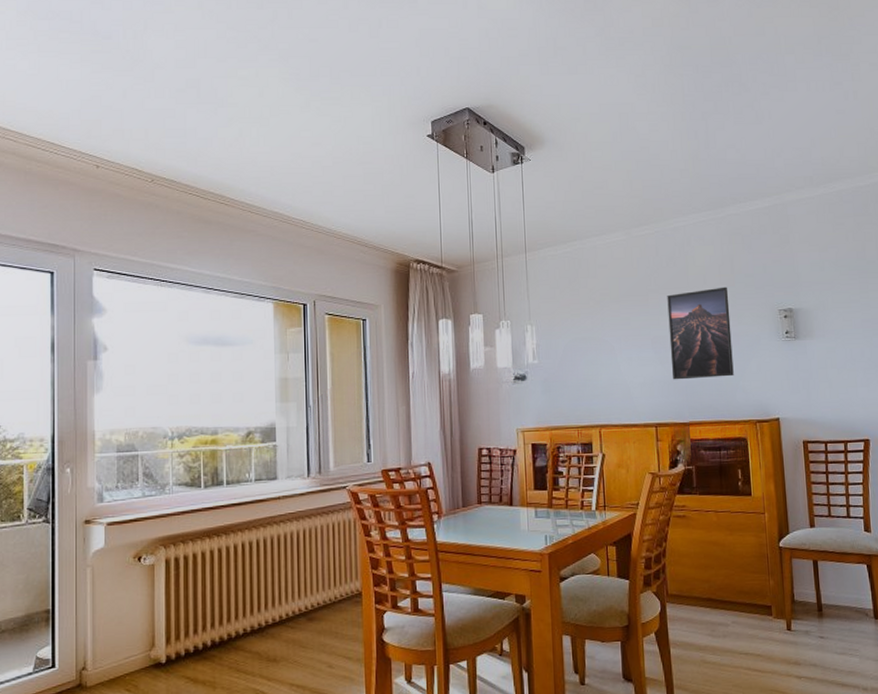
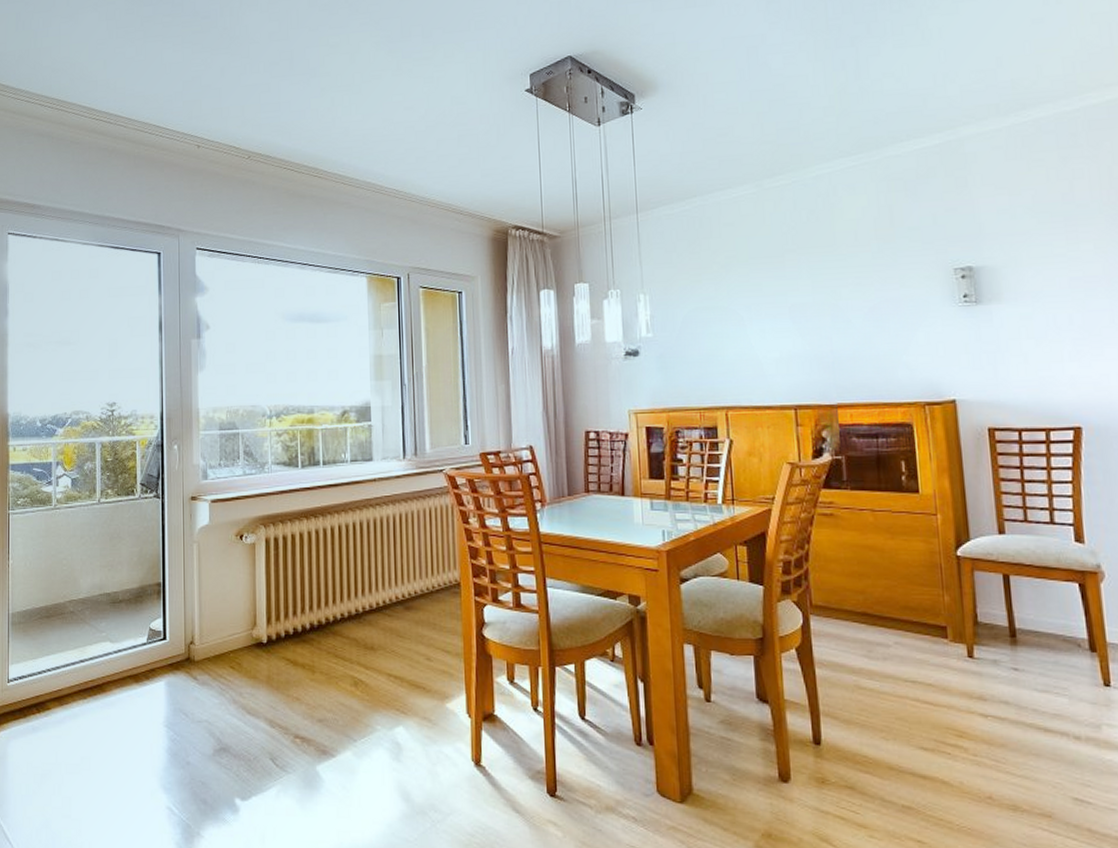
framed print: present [667,286,734,380] -> none [808,243,895,355]

